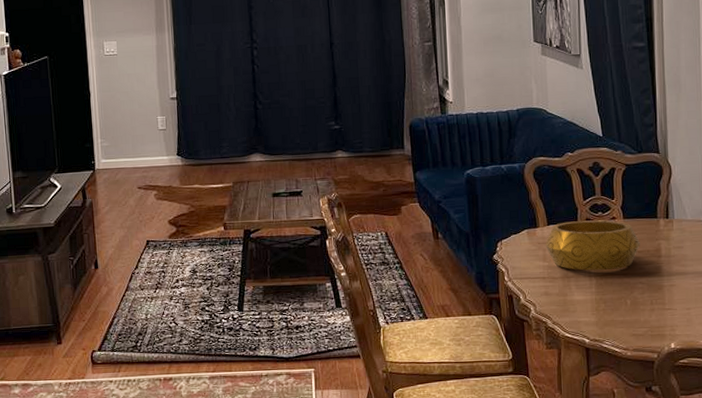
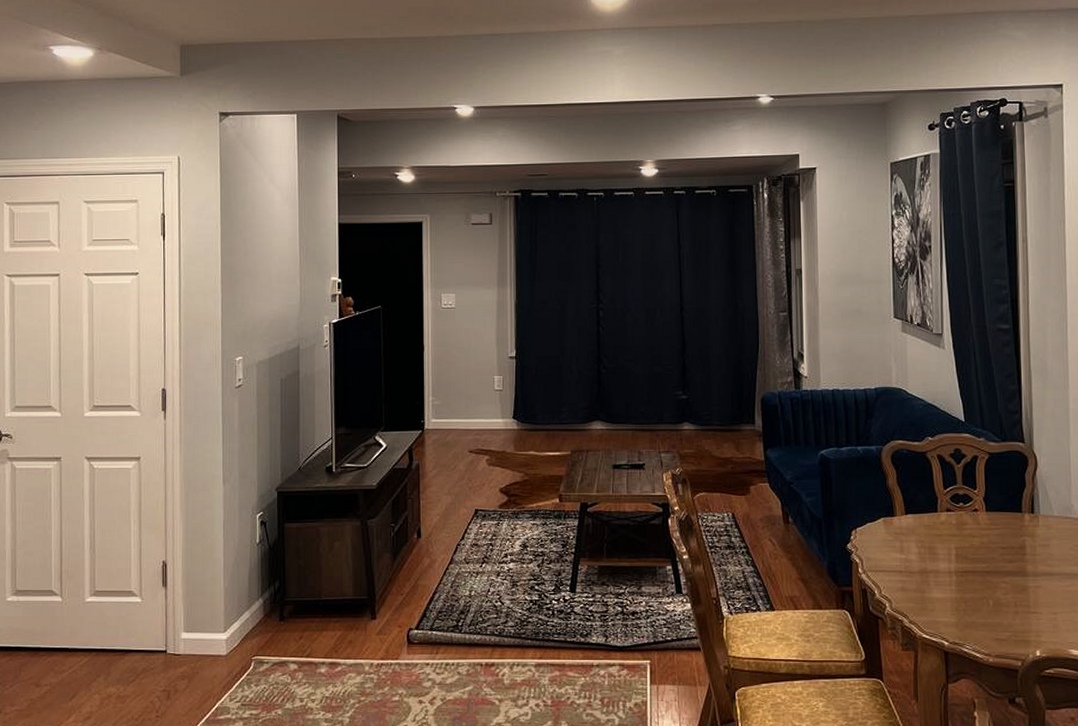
decorative bowl: present [545,220,640,271] -> none [902,511,1004,567]

